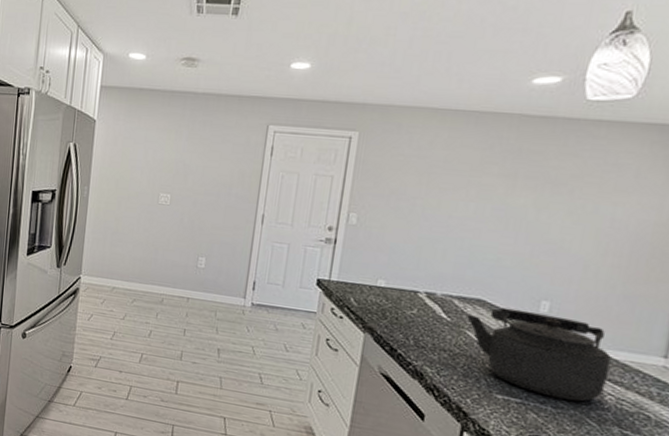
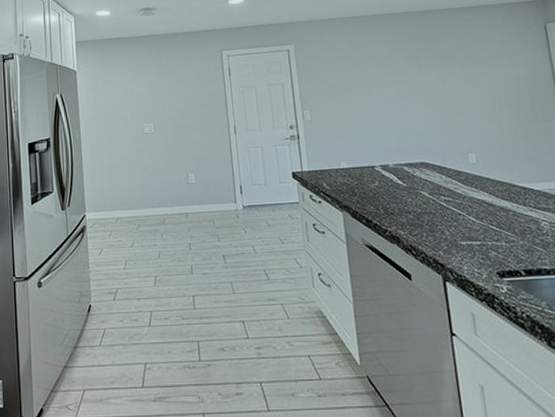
kettle: present [466,307,611,402] -> none [416,164,539,234]

